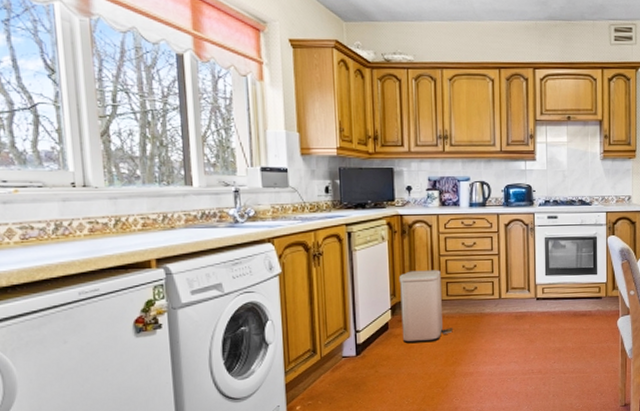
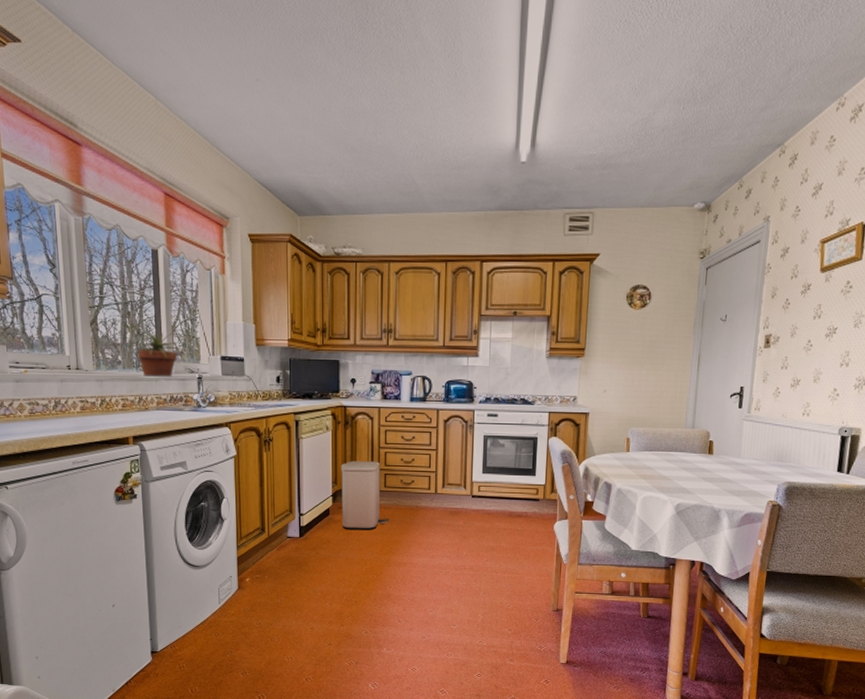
potted plant: none [158,142,223,192] -> present [136,332,189,377]

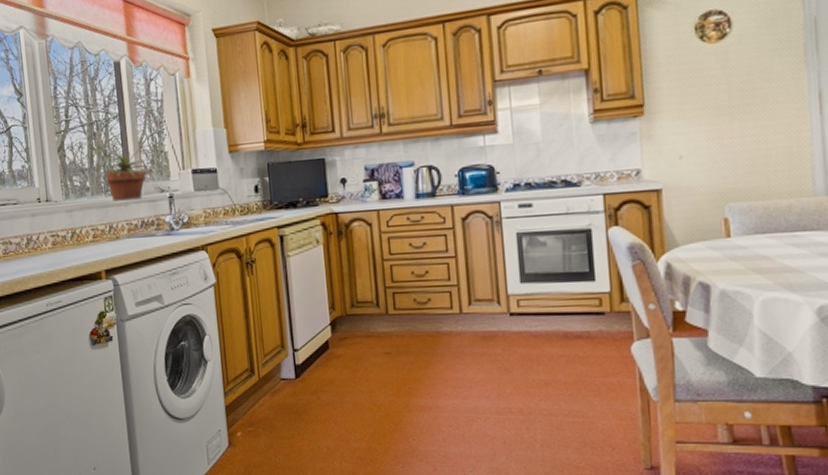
pedal bin: present [340,461,389,531] -> none [337,277,404,367]

